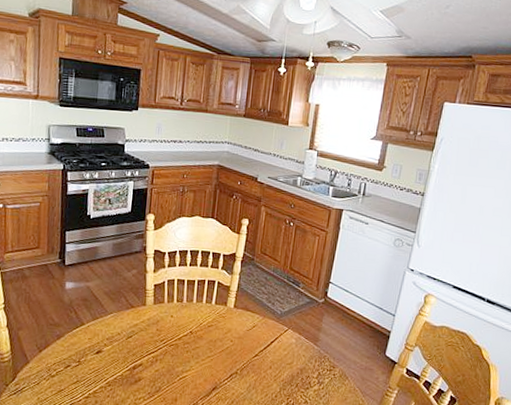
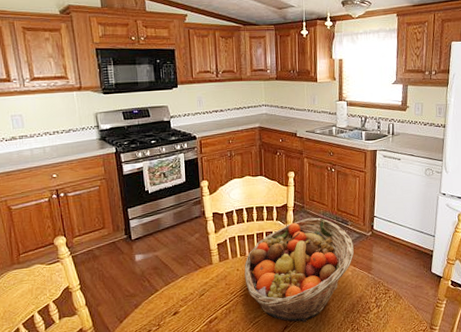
fruit basket: none [178,272,302,387] -> present [244,217,354,322]

